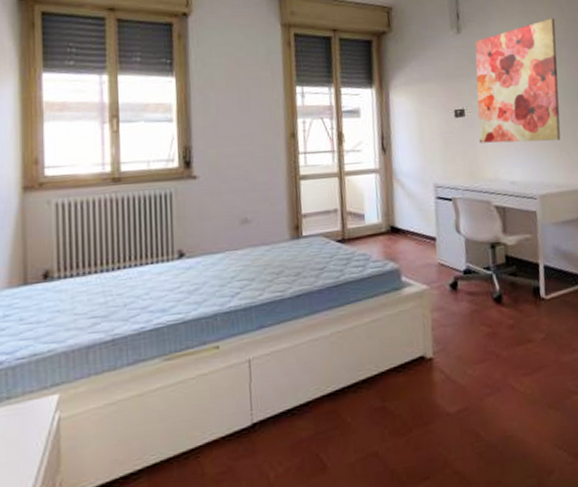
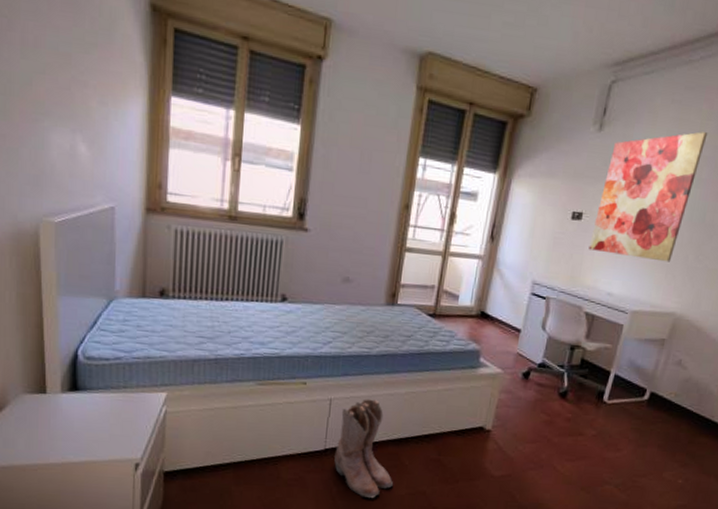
boots: none [264,349,340,477] -> present [334,399,394,498]

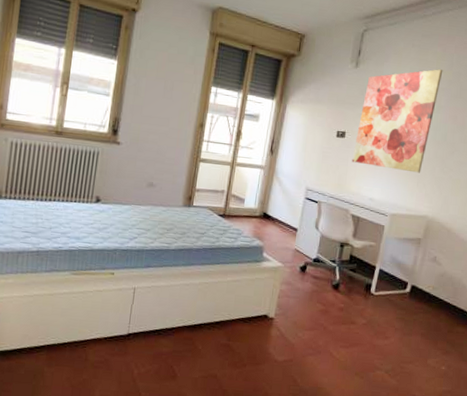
boots: present [334,399,394,498] -> none [136,288,189,380]

